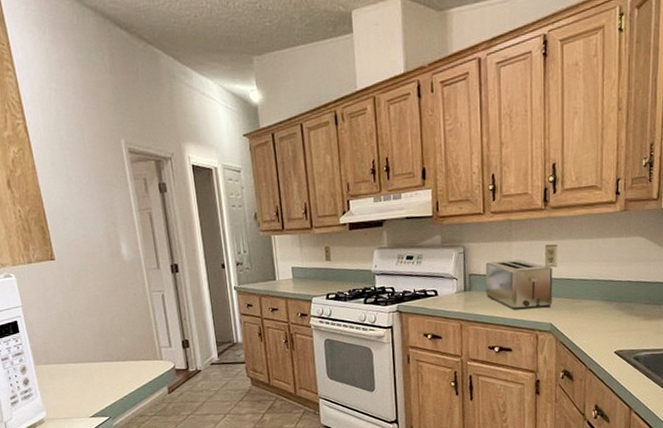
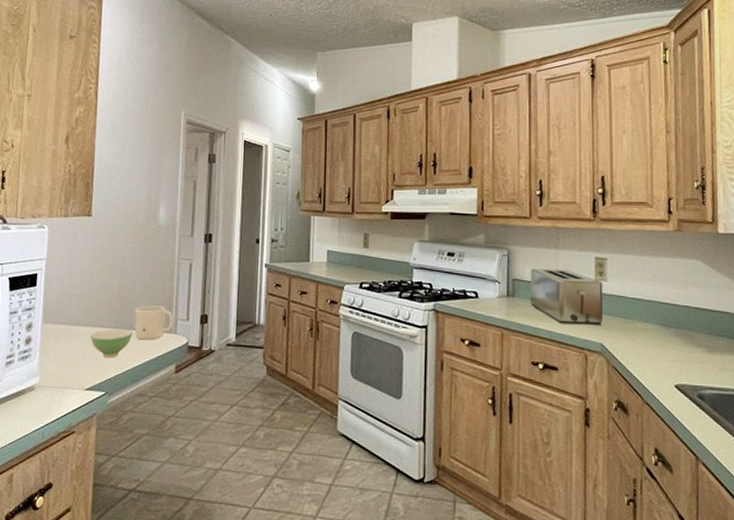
bowl: none [82,361,122,388] -> present [89,328,133,358]
mug: none [118,336,158,369] -> present [134,305,174,340]

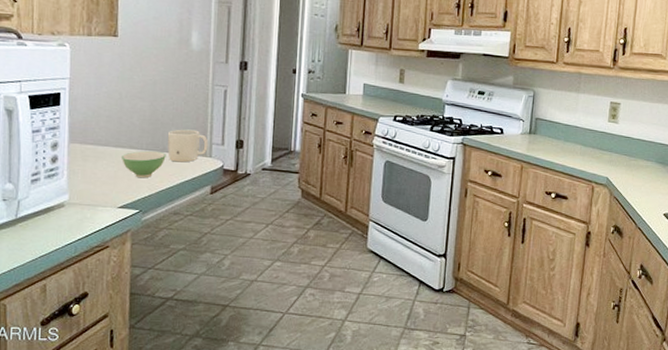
toaster: present [530,268,604,325] -> none [549,109,614,162]

